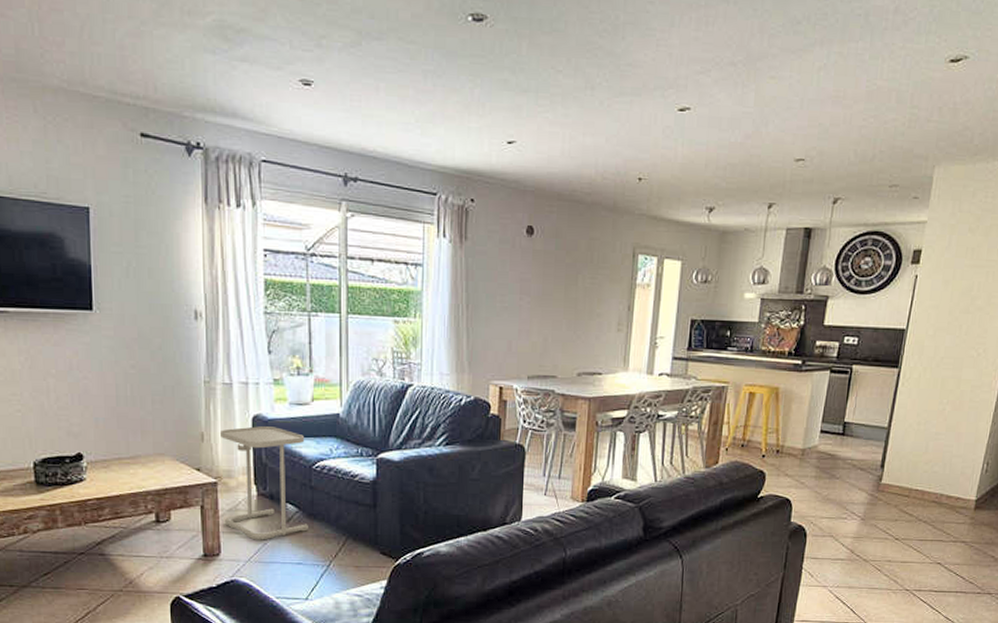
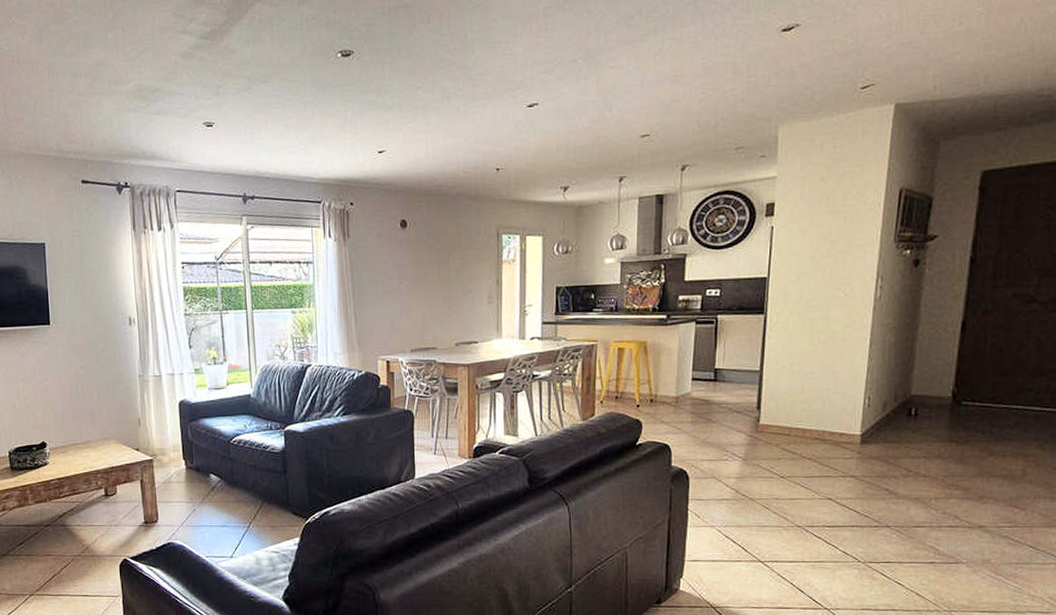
side table: present [219,426,308,540] -> none [153,409,230,507]

